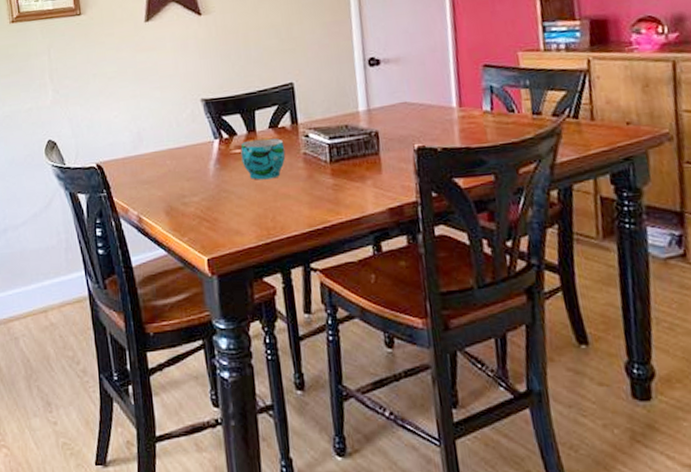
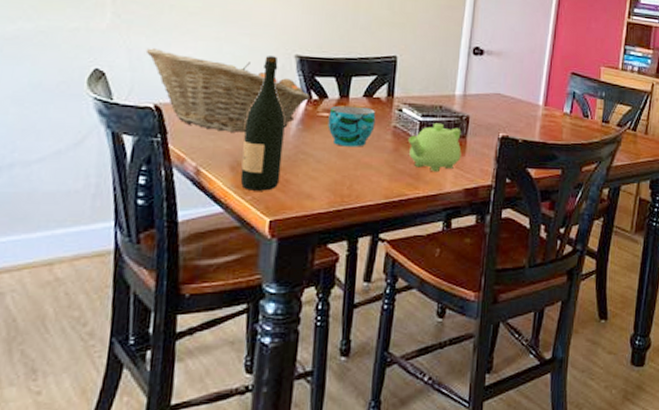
fruit basket: none [82,112,220,180] -> present [145,48,309,133]
wine bottle: none [170,103,209,232] -> present [240,56,285,191]
teapot: none [320,143,378,195] -> present [407,123,462,172]

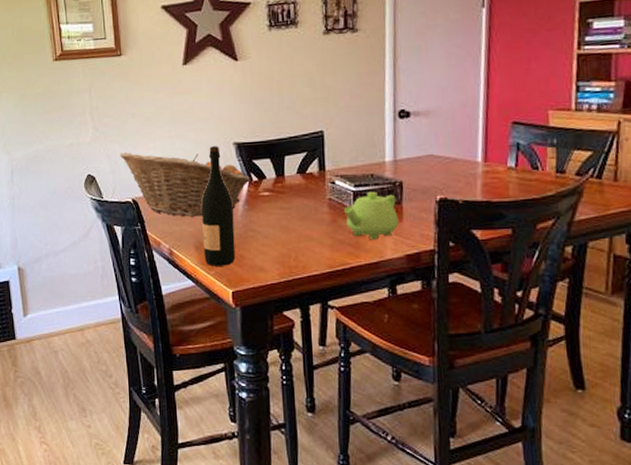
cup: present [328,105,376,147] -> none [269,183,312,222]

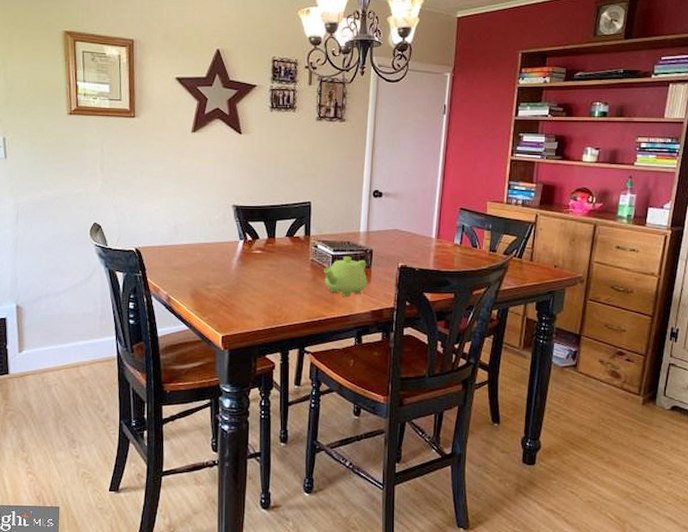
fruit basket: present [120,152,250,217] -> none [126,205,245,268]
wine bottle: present [201,146,236,266] -> none [199,207,228,313]

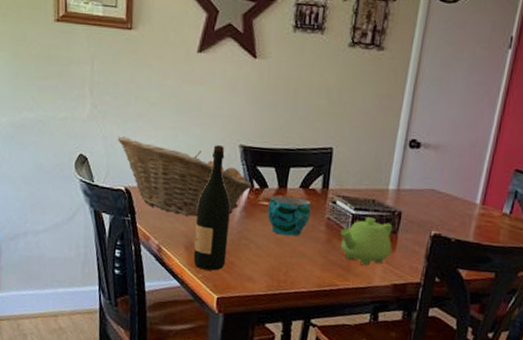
fruit basket: none [126,205,245,268] -> present [117,136,252,217]
wine bottle: none [199,207,228,313] -> present [193,145,231,271]
cup: none [260,244,297,278] -> present [267,195,311,237]

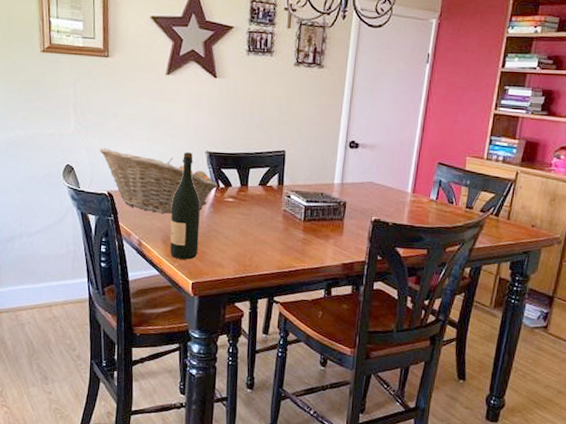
cup: present [267,195,311,237] -> none [232,192,270,227]
teapot: present [340,216,393,266] -> none [295,207,340,249]

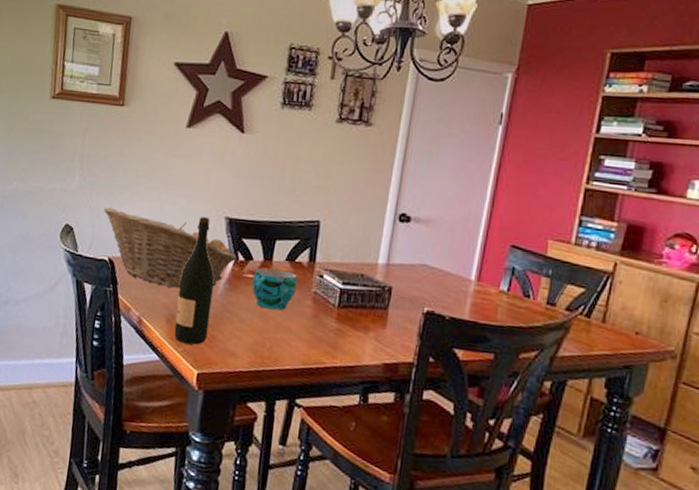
cup: none [232,192,270,227] -> present [252,268,298,311]

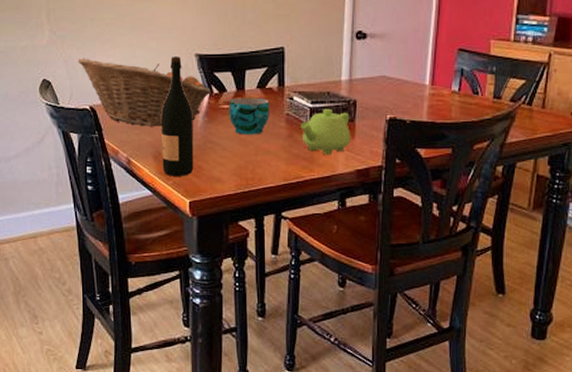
teapot: none [327,291,383,343] -> present [300,108,351,155]

